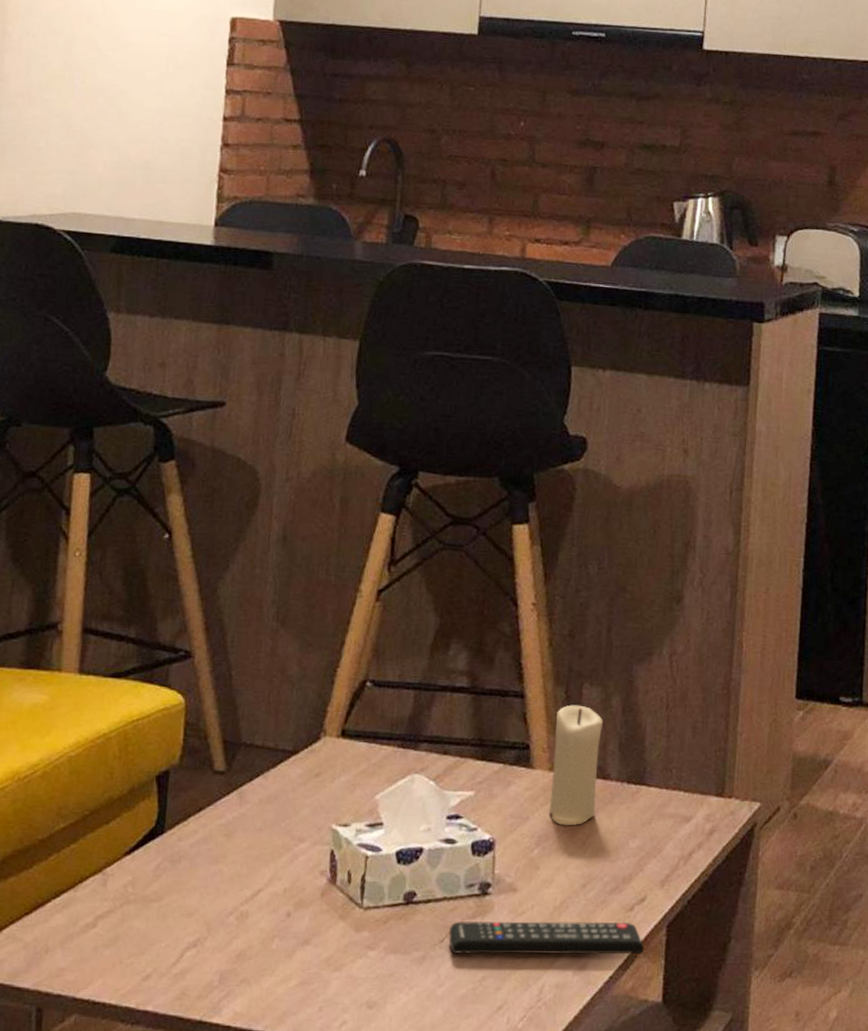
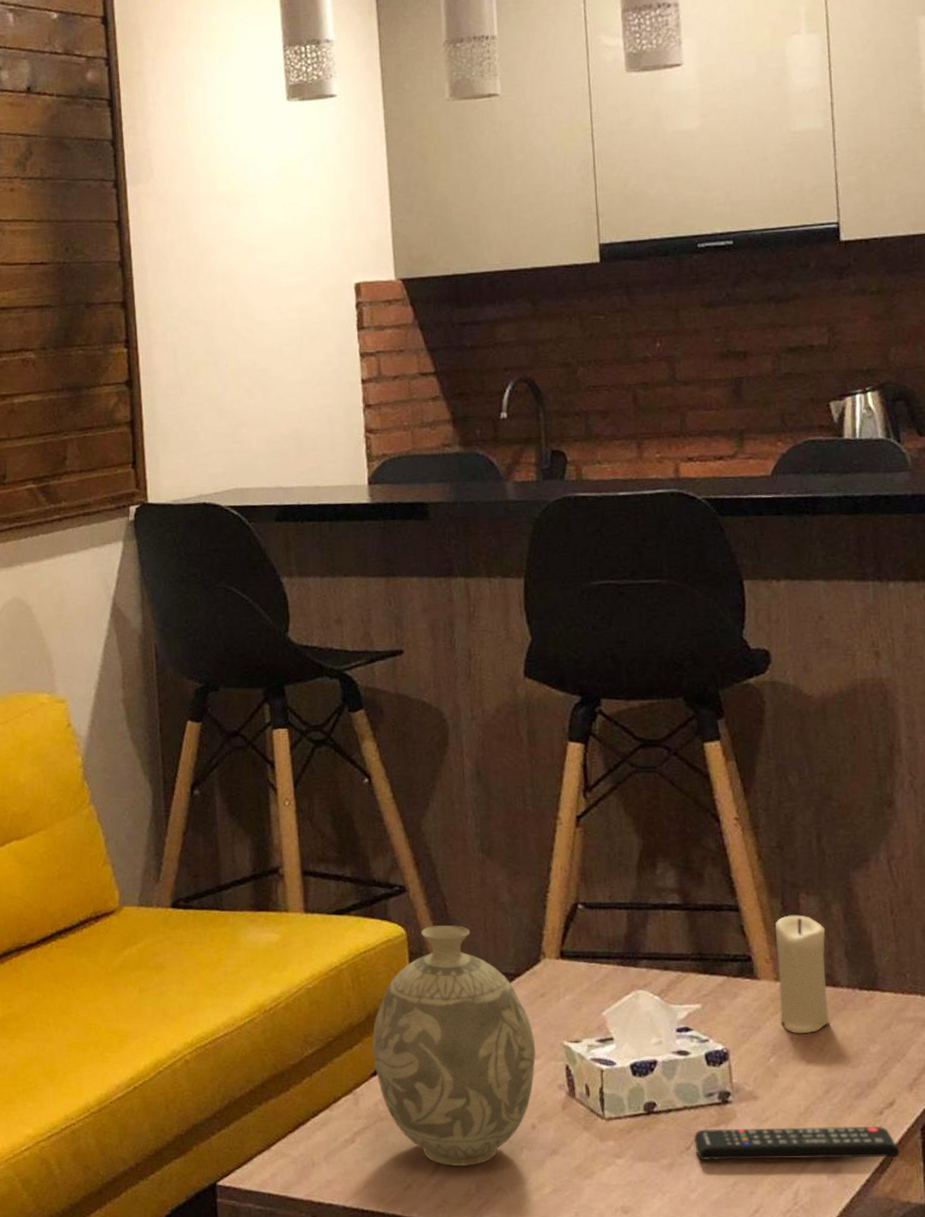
decorative vase: none [129,696,303,957] -> present [372,925,536,1167]

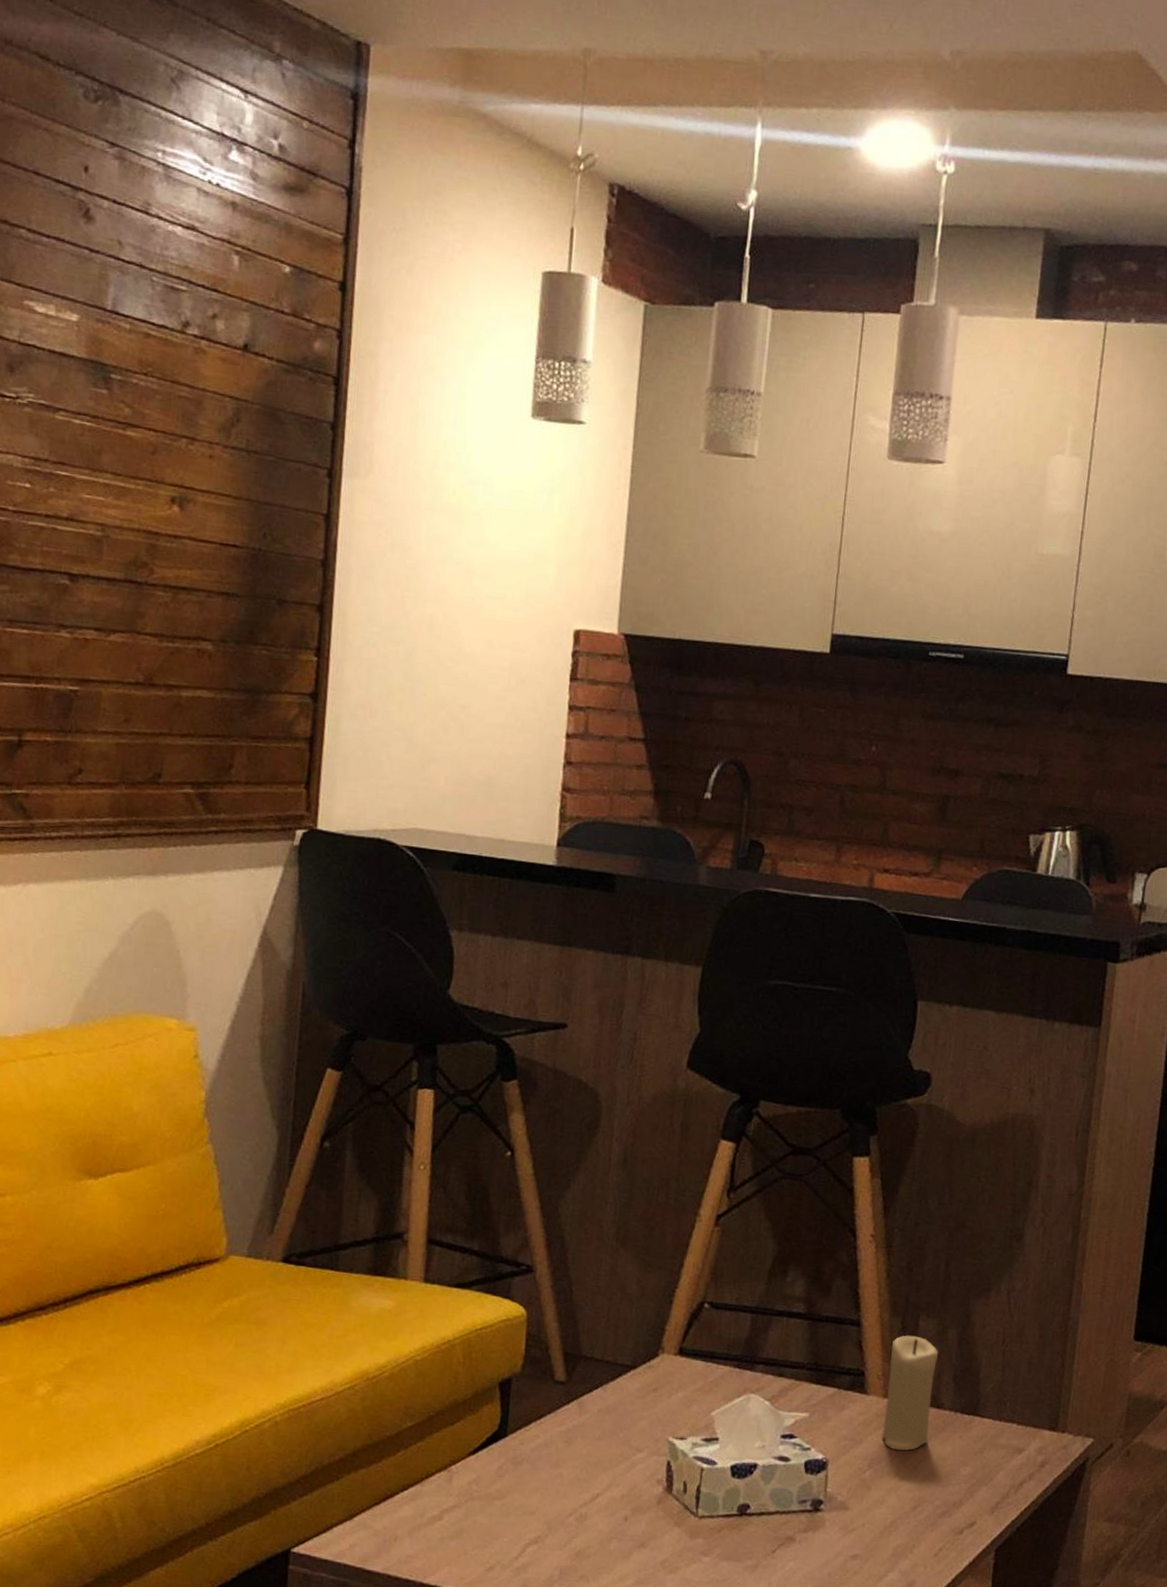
decorative vase: present [372,925,536,1167] -> none [473,1309,641,1553]
remote control: present [693,1126,900,1160] -> none [780,1534,973,1575]

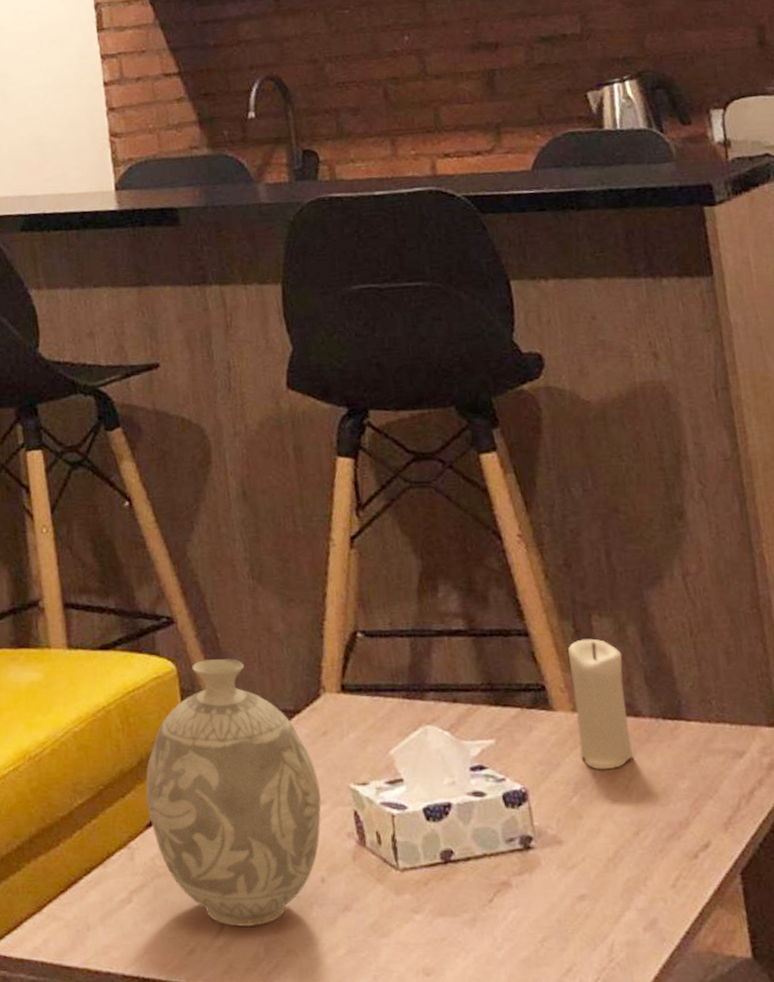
decorative vase: none [473,1309,641,1553] -> present [145,659,321,928]

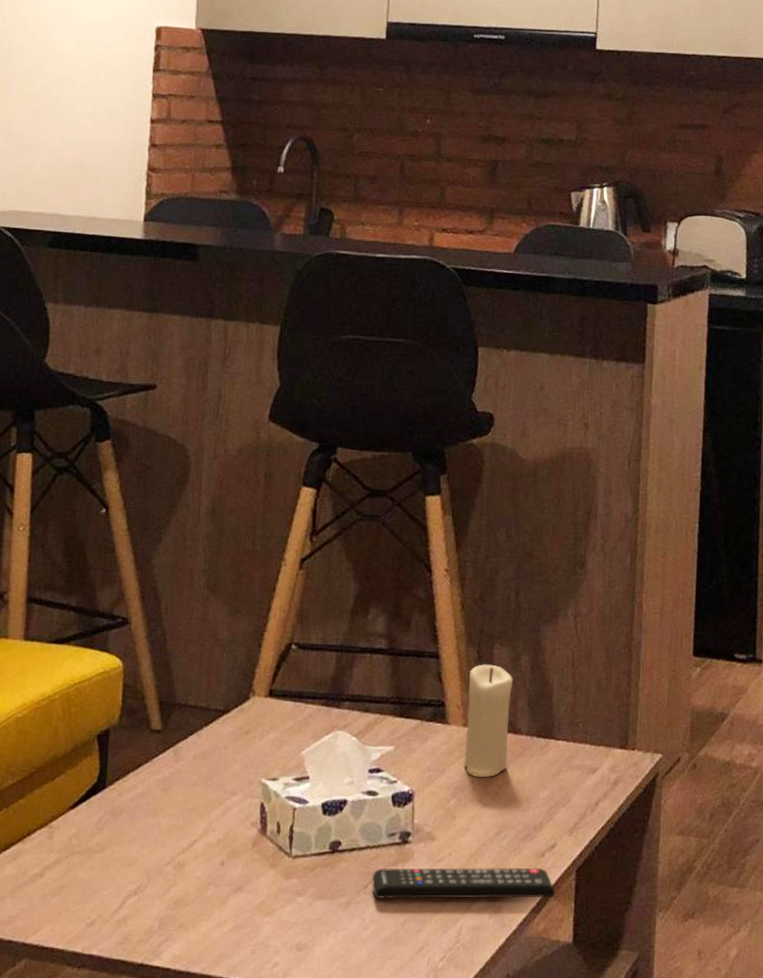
decorative vase: present [145,659,321,928] -> none [73,659,234,904]
remote control: none [495,871,720,914] -> present [371,867,556,899]

